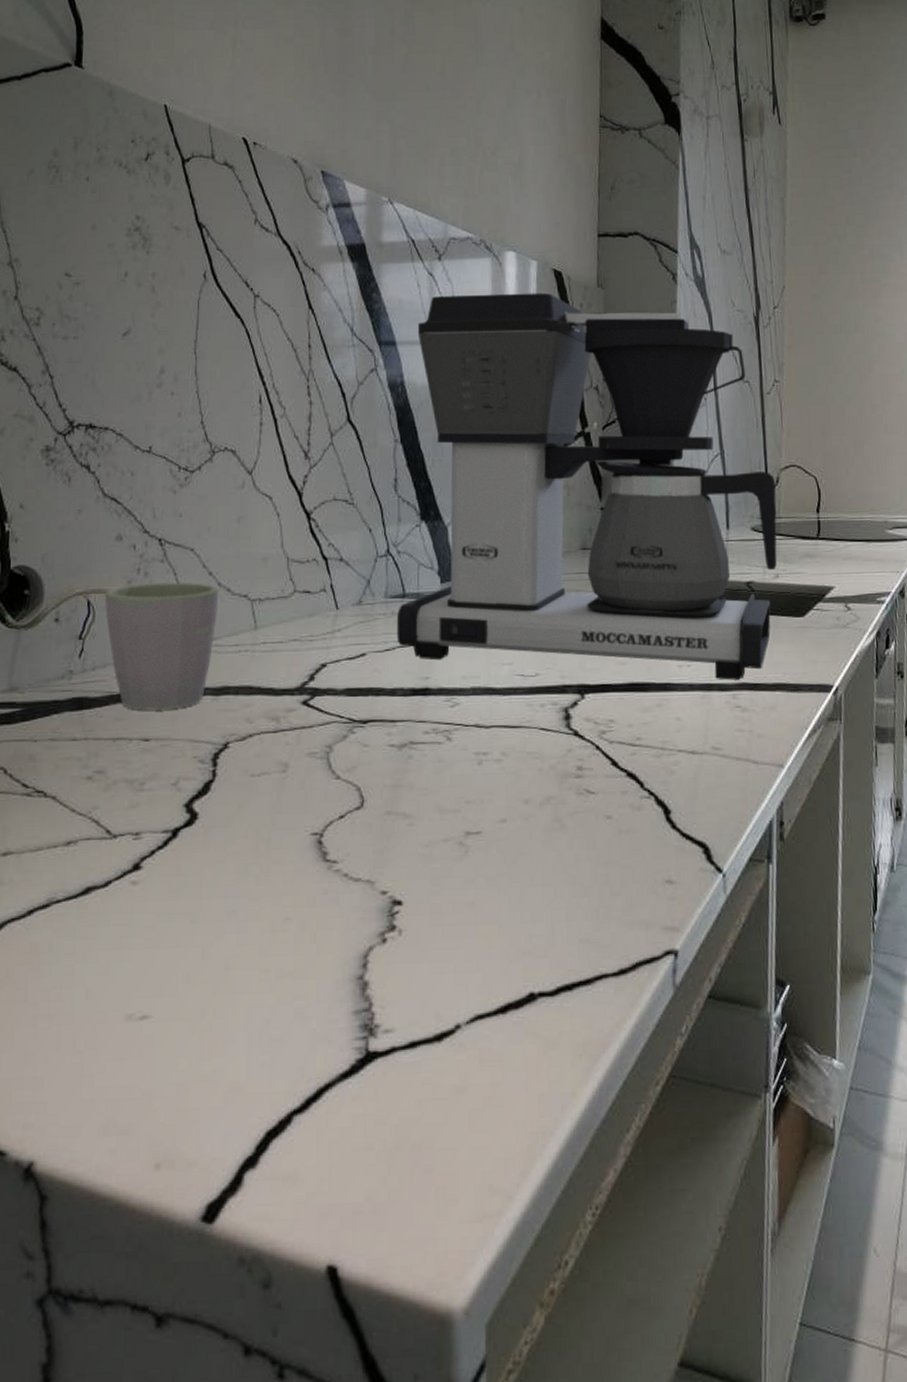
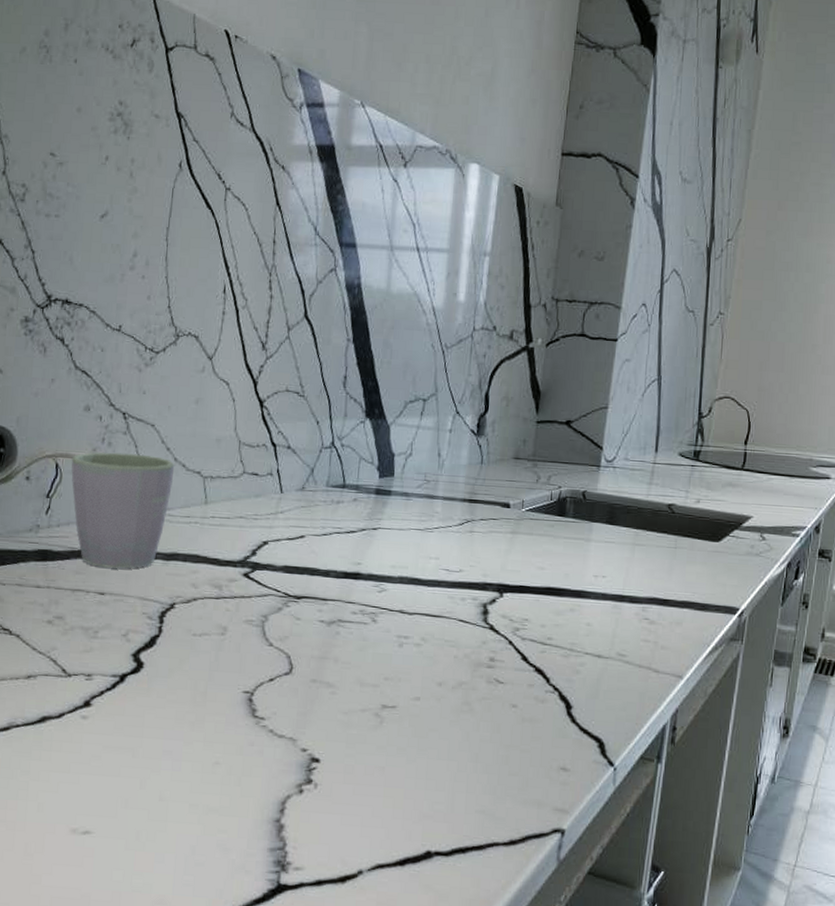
coffee maker: present [396,293,777,680] -> none [334,203,708,594]

